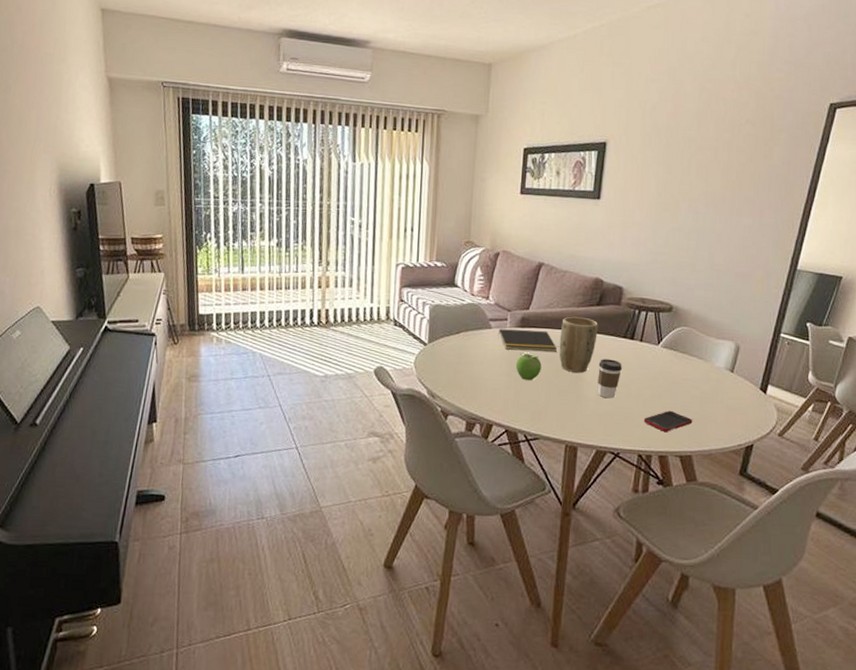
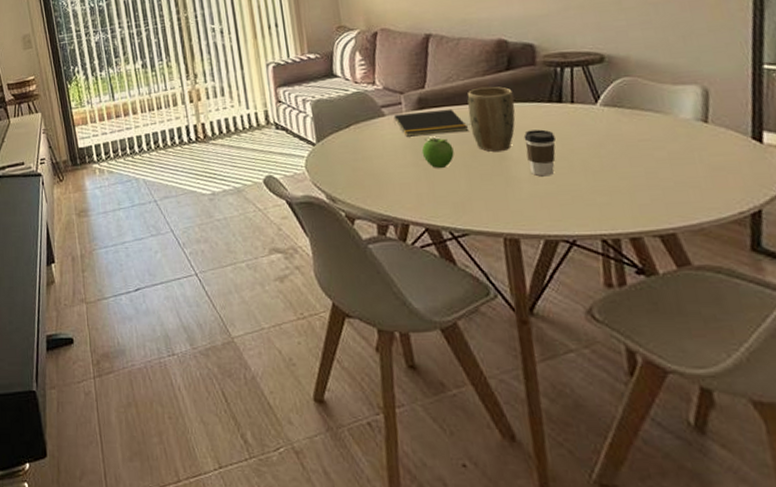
cell phone: present [643,410,693,432] -> none [598,180,667,208]

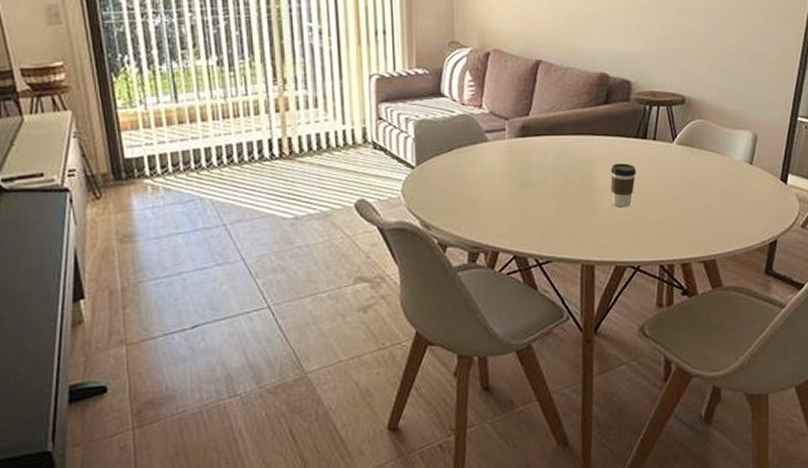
notepad: present [393,109,469,137] -> none [495,138,565,164]
fruit: present [421,136,454,169] -> none [519,165,548,198]
plant pot: present [467,86,516,152] -> none [565,118,607,182]

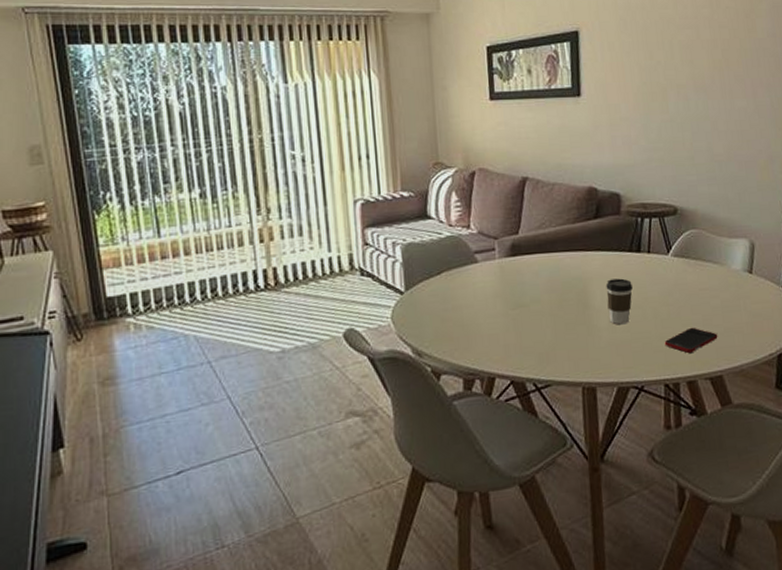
cell phone: none [663,213,714,237] -> present [664,327,718,353]

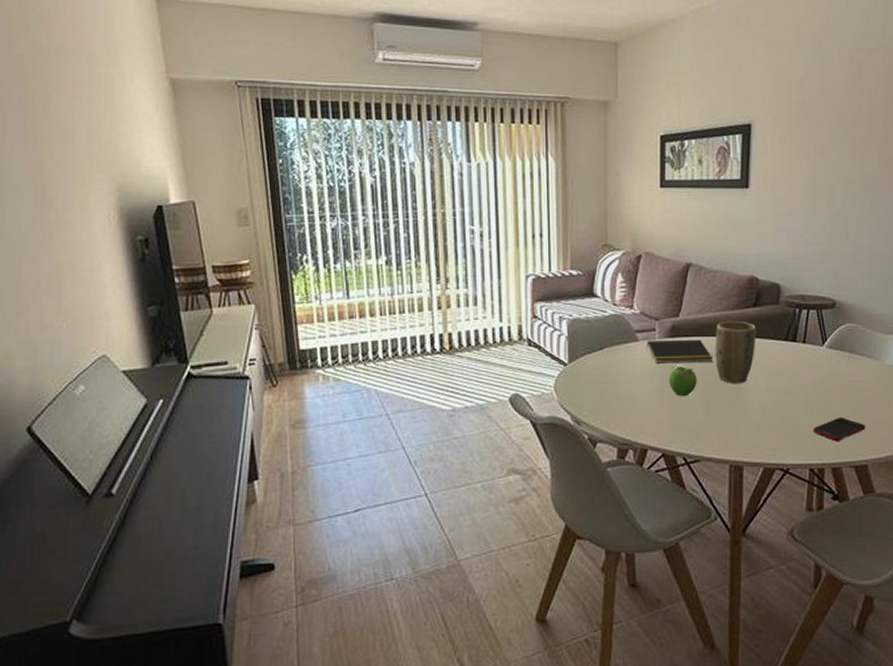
notepad: none [485,256,558,285] -> present [645,339,714,364]
fruit: none [512,284,543,319] -> present [668,365,697,397]
plant pot: none [557,234,600,300] -> present [715,320,756,383]
coffee cup: present [606,278,633,325] -> none [759,365,785,409]

